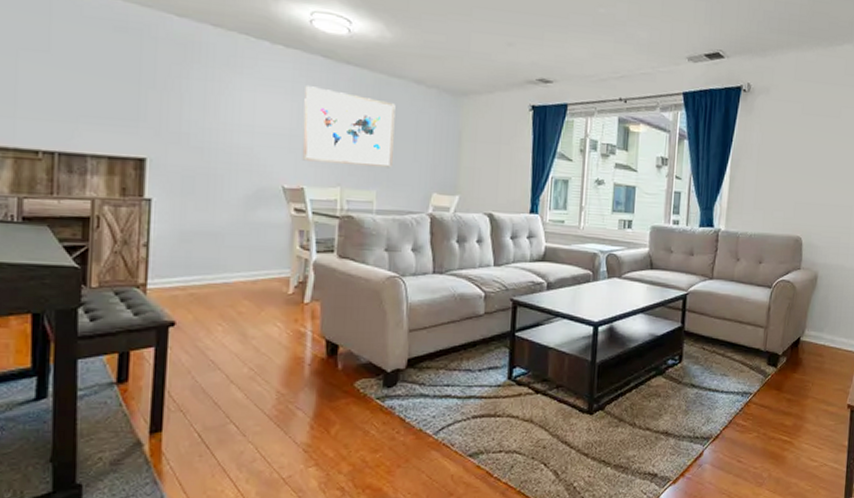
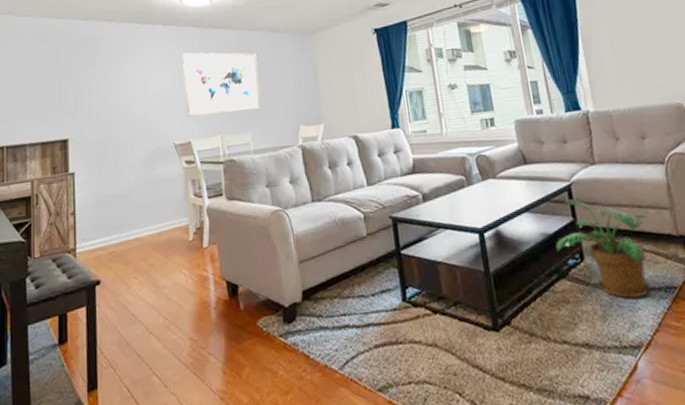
potted plant: none [660,307,747,398] -> present [555,199,652,299]

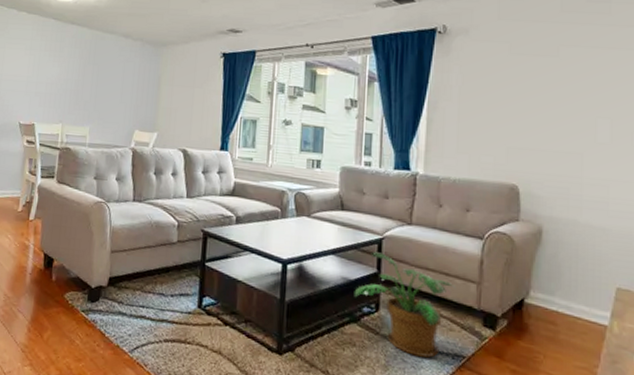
wall art: present [182,52,261,117] -> none [34,42,108,109]

